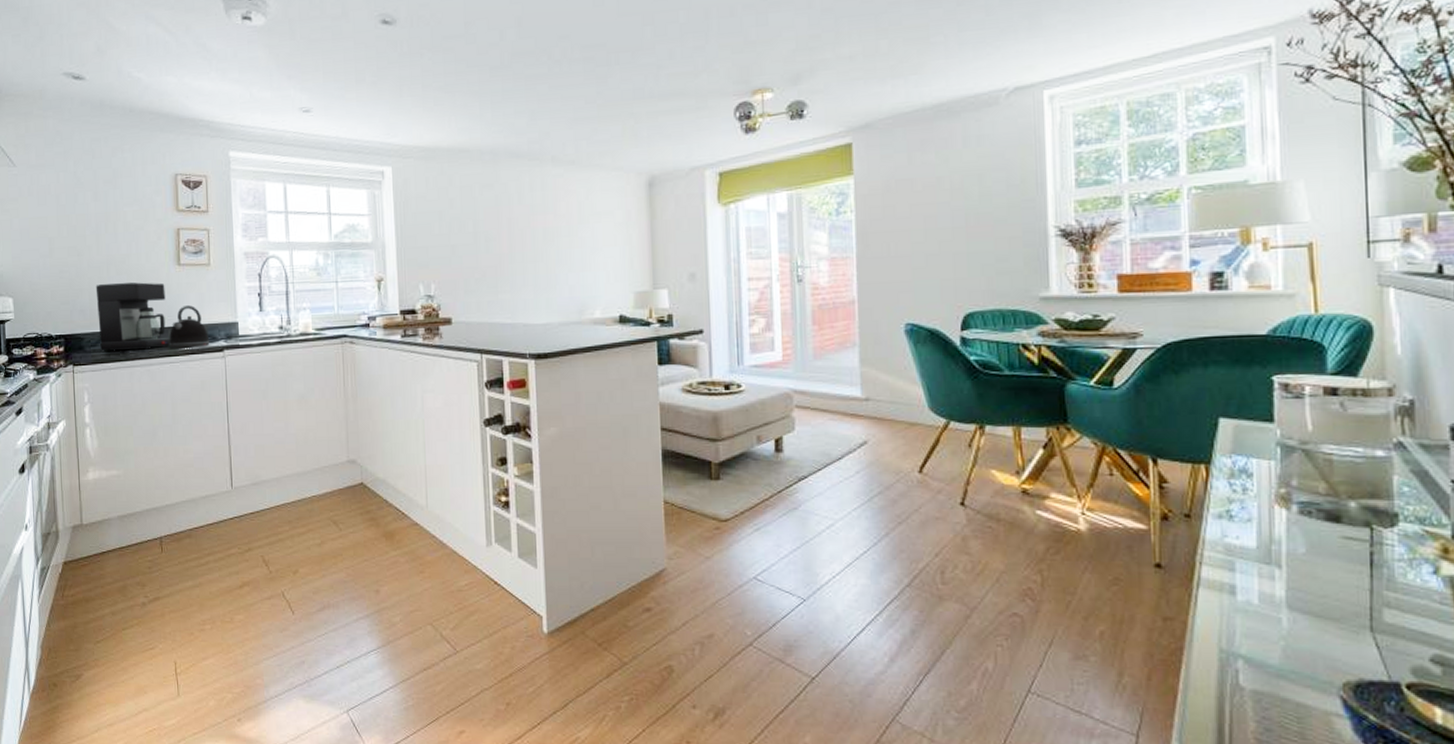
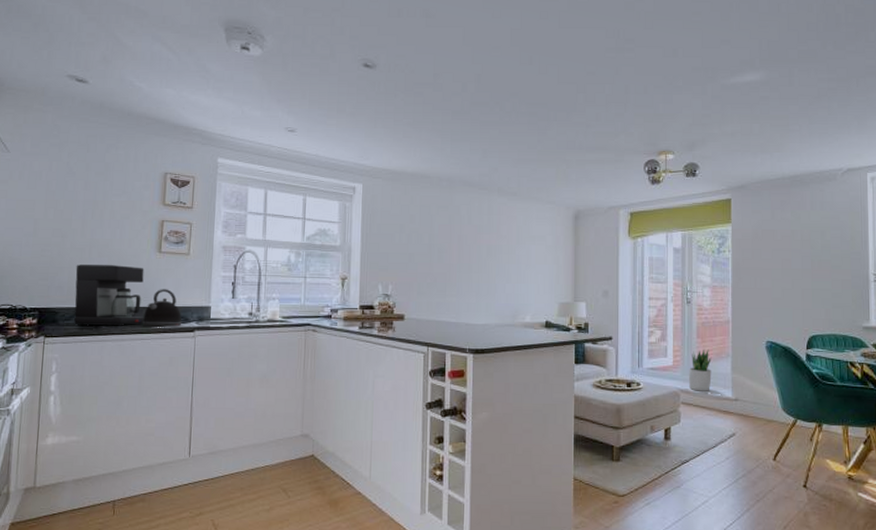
planter: none [804,337,834,391] -> present [689,349,712,391]

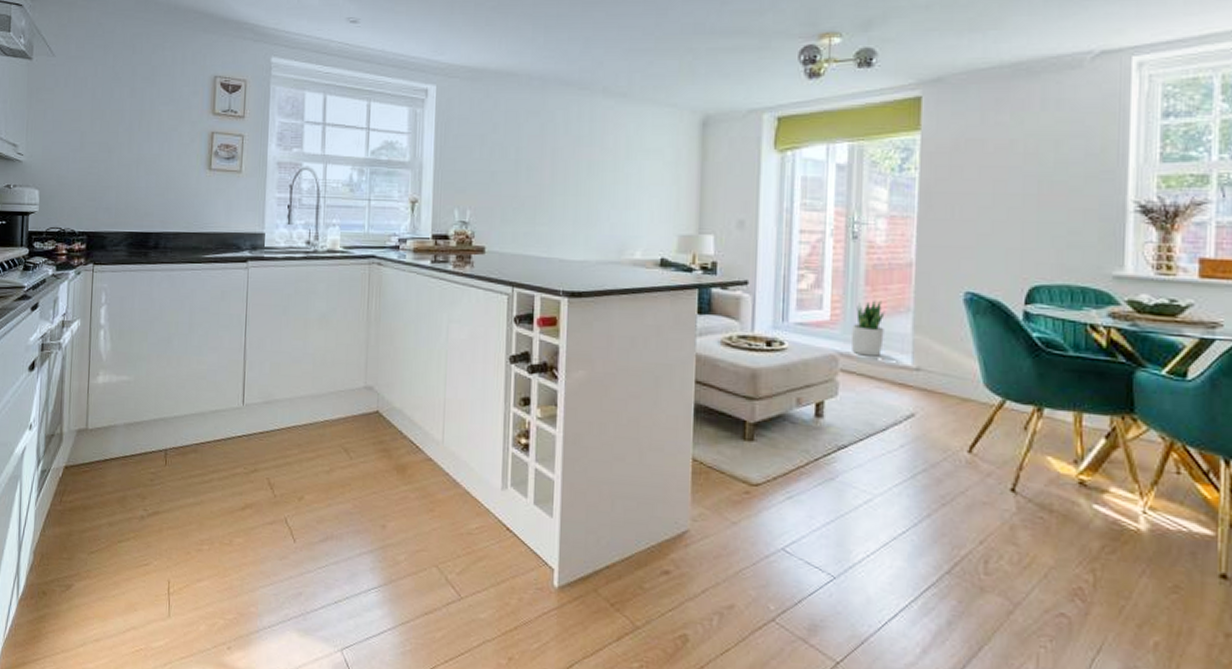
coffee maker: present [74,265,145,326] -> none [122,183,195,254]
kettle: present [142,289,182,327] -> none [192,212,234,256]

